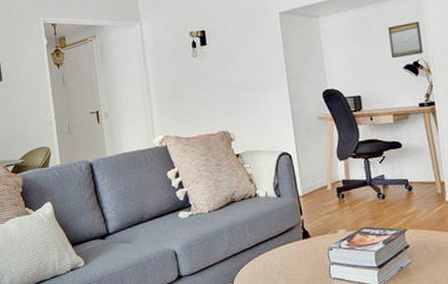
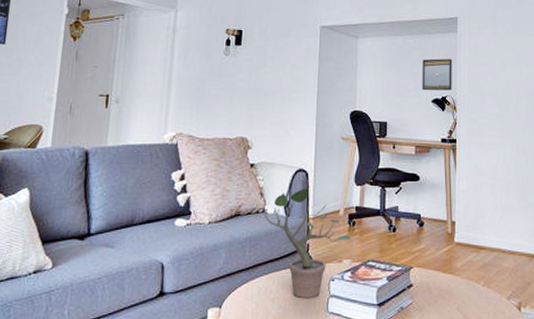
potted plant: none [246,168,342,268] -> present [253,187,351,298]

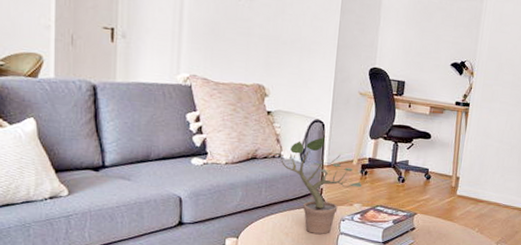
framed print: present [422,58,452,91] -> none [442,21,476,56]

